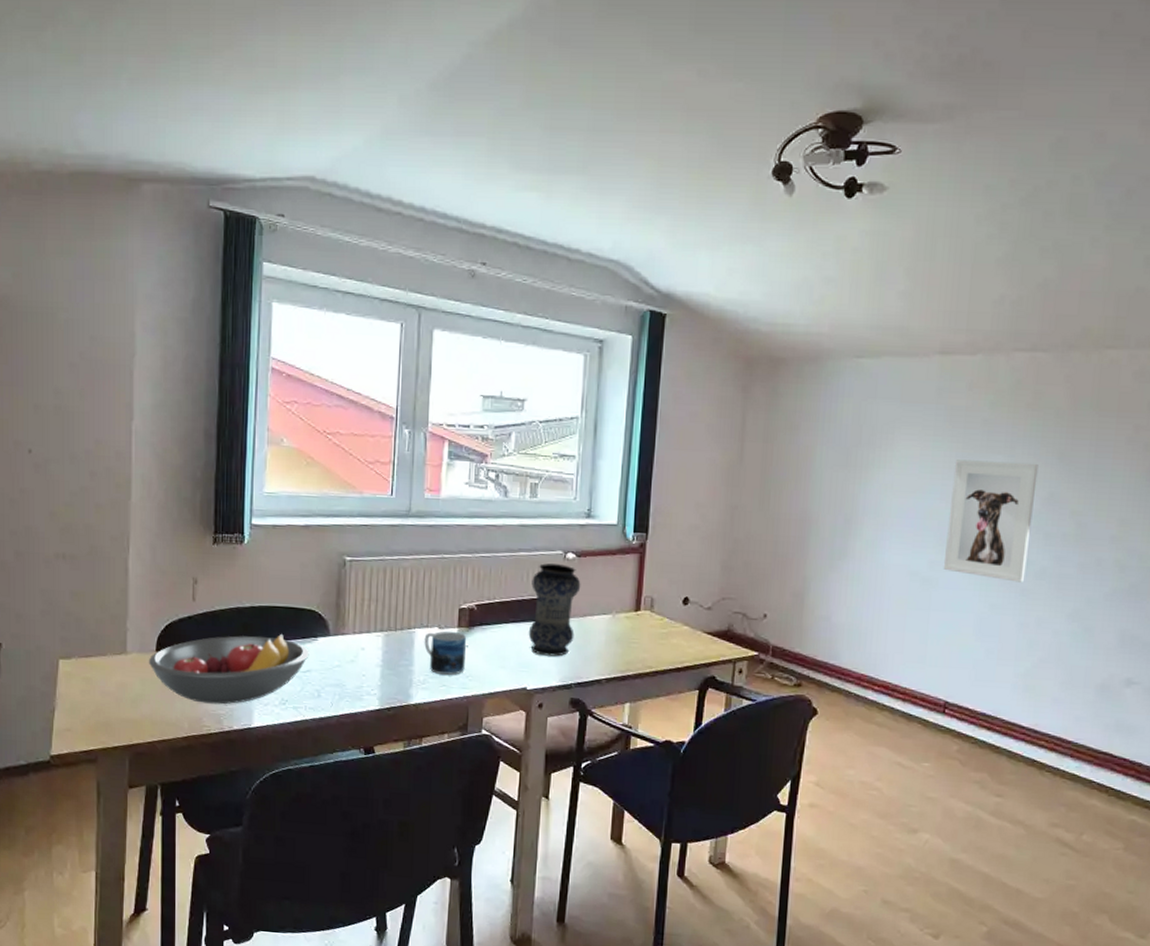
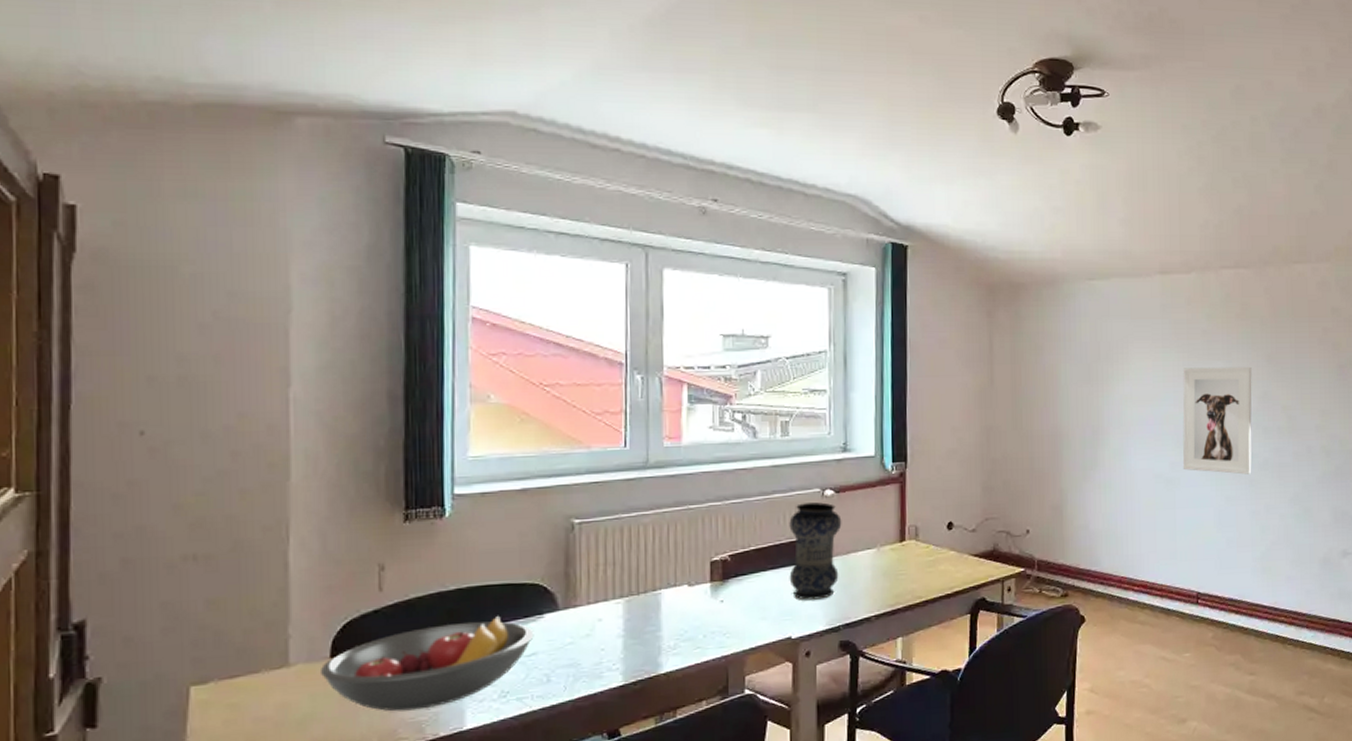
mug: present [424,631,466,675] -> none [672,586,721,636]

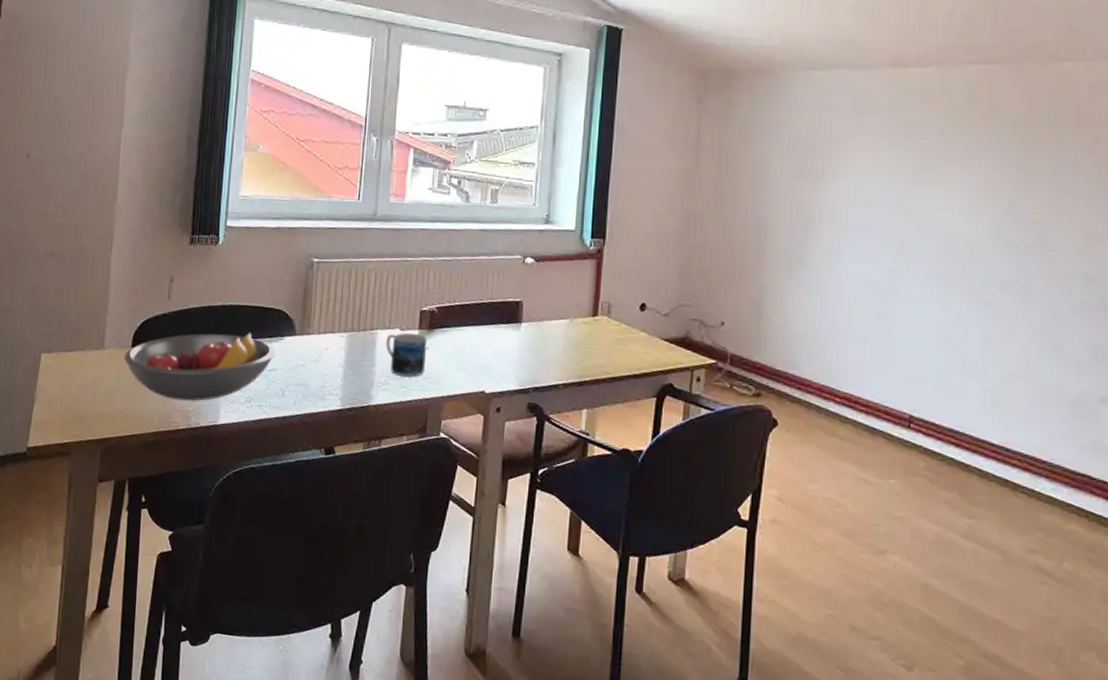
mug: none [672,586,721,636] -> present [386,332,426,377]
vase: present [789,502,842,600] -> none [487,267,539,361]
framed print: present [1182,366,1252,475] -> none [903,169,997,294]

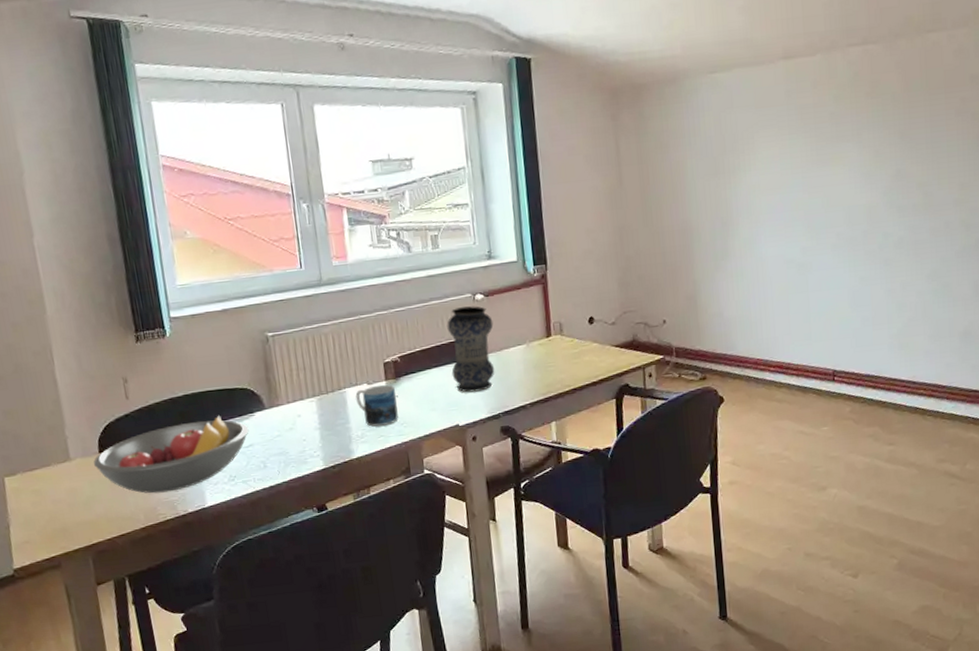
vase: none [487,267,539,361] -> present [447,306,495,393]

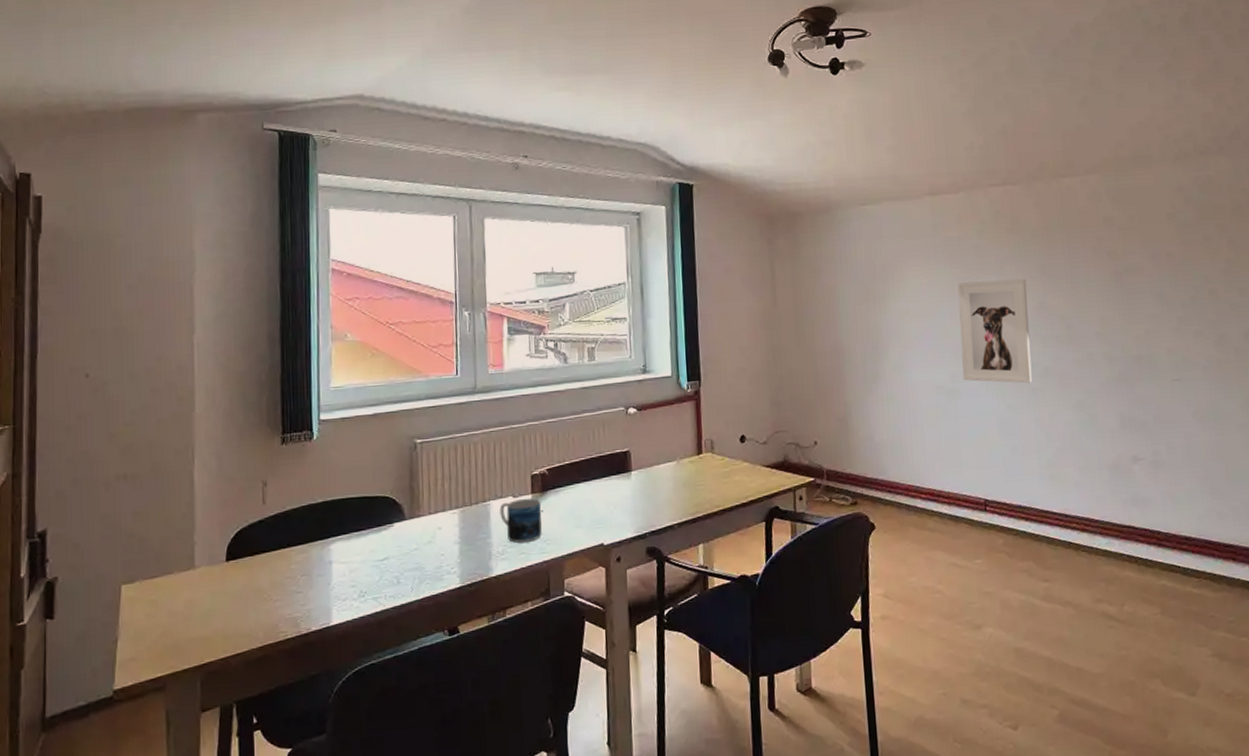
fruit bowl: present [93,416,249,494] -> none [218,525,386,609]
vase: present [447,306,495,393] -> none [598,419,645,510]
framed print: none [811,145,886,255] -> present [957,278,1033,383]

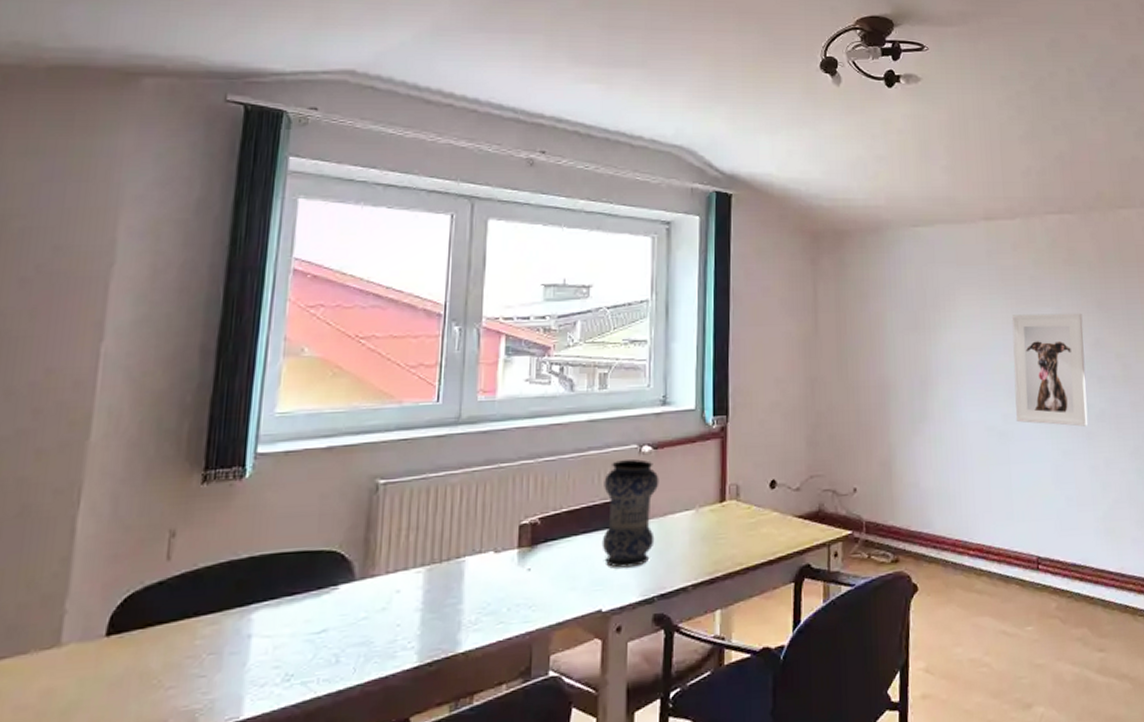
mug: present [500,498,542,543] -> none [476,553,528,610]
vase: none [598,419,645,510] -> present [601,459,659,568]

